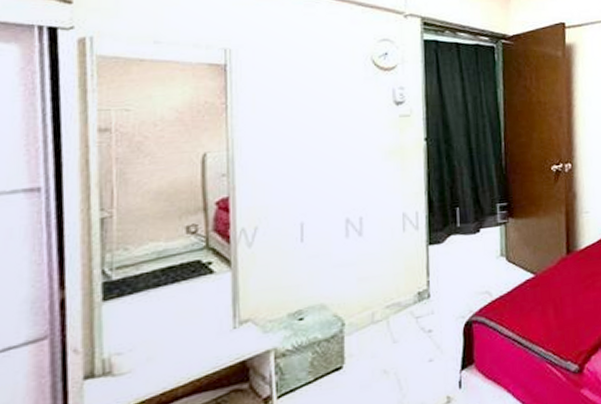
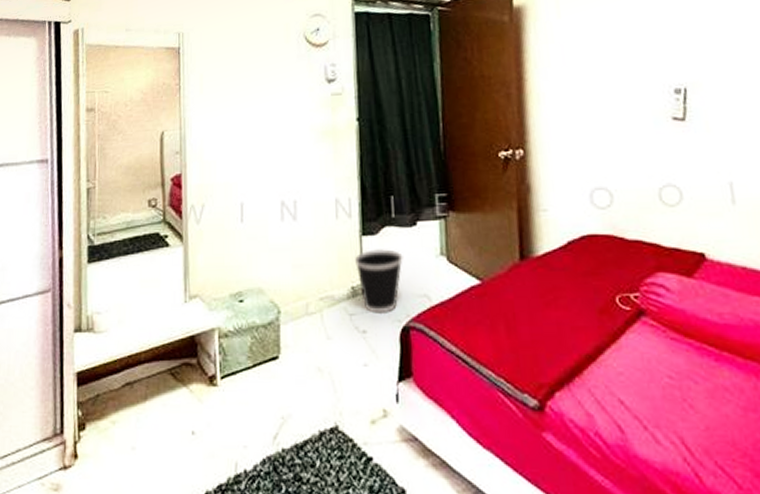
wastebasket: none [420,255,467,314] -> present [354,249,403,314]

